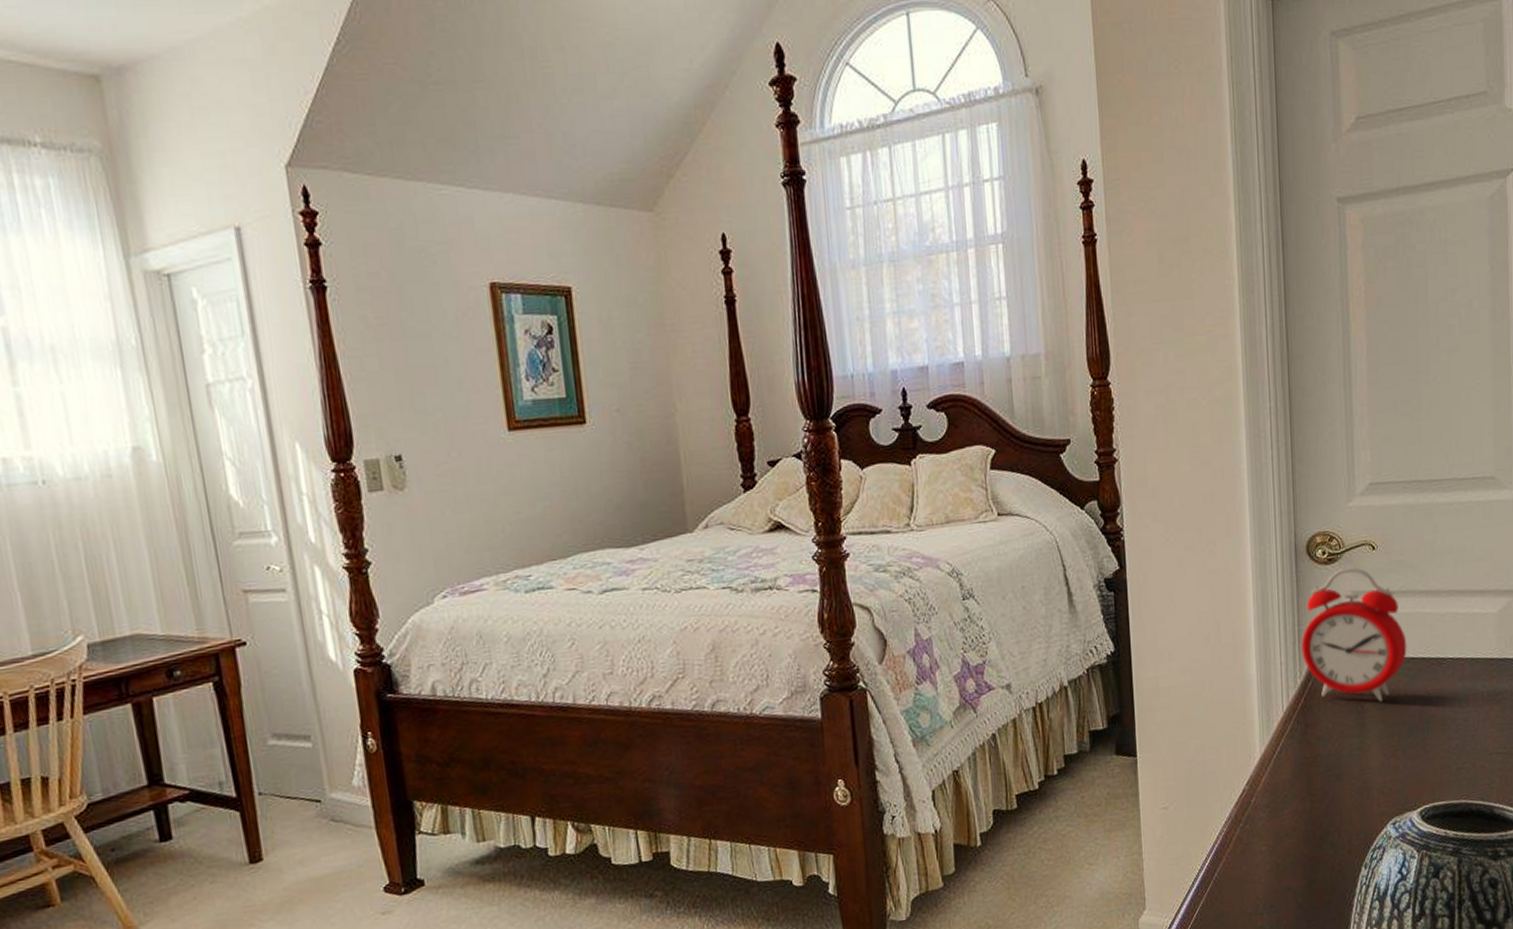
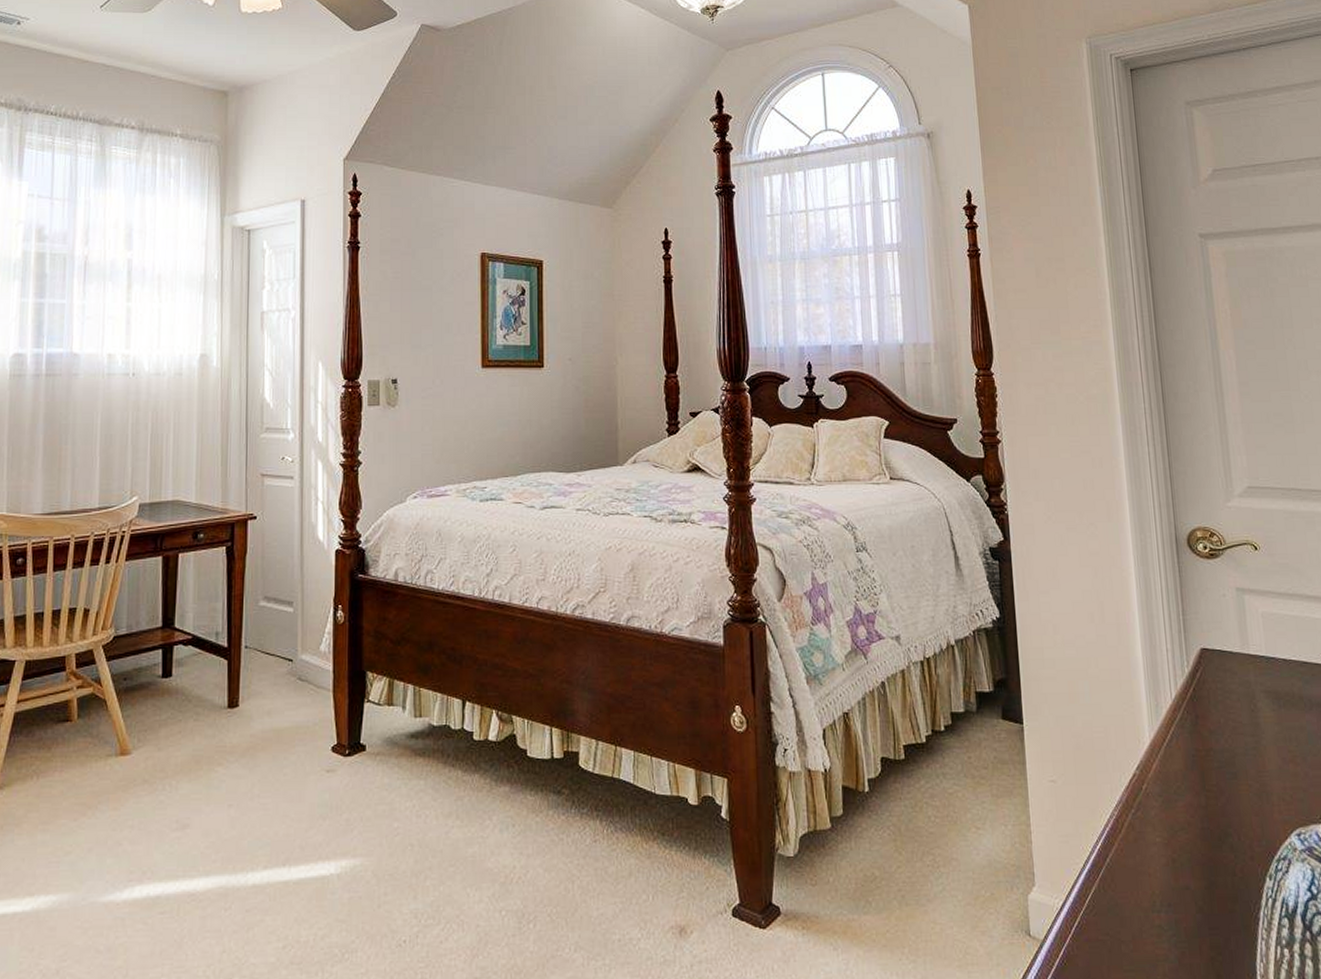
alarm clock: present [1301,567,1407,702] -> none [1187,564,1299,703]

